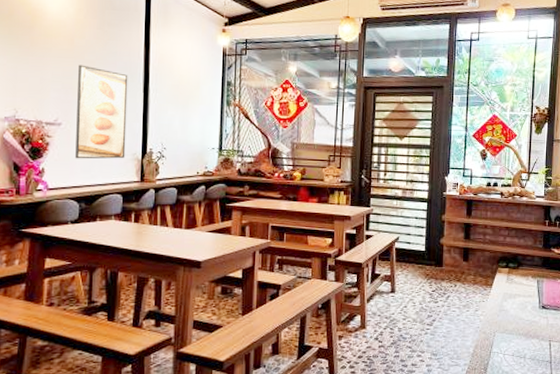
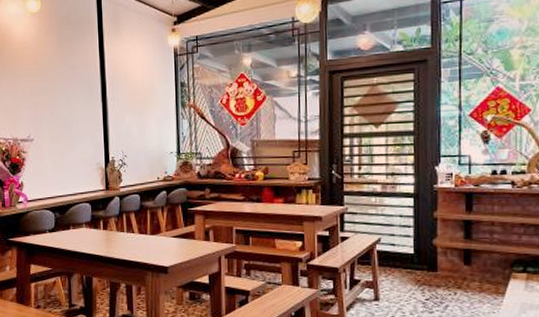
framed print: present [75,64,128,159] -> none [44,81,91,172]

